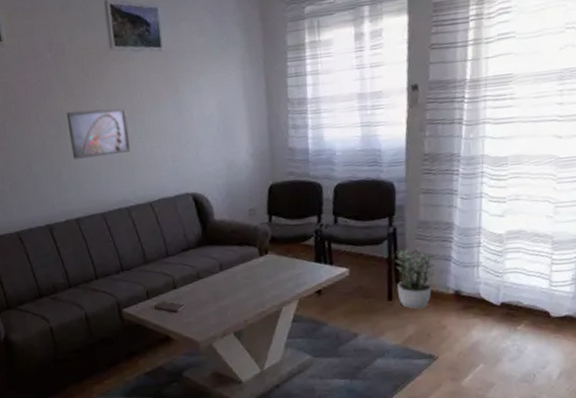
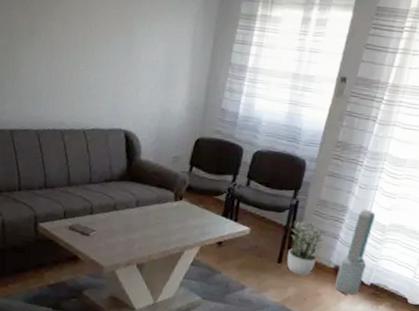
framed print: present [66,108,130,159] -> none [18,26,78,78]
air purifier: none [458,221,491,320] -> present [334,209,376,295]

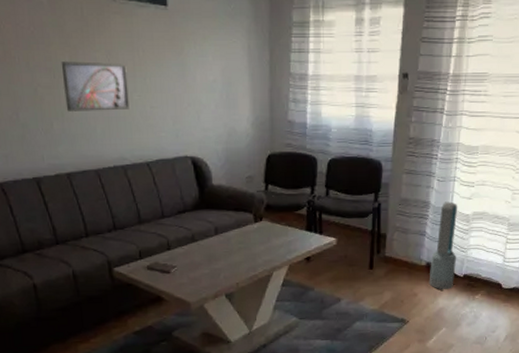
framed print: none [18,26,78,78] -> present [61,61,129,112]
potted plant: present [287,220,329,276] -> none [375,222,415,278]

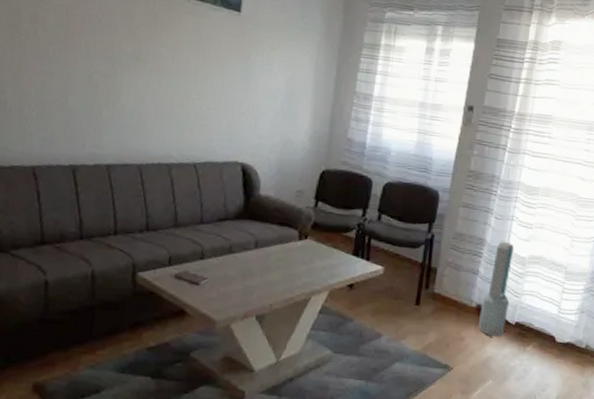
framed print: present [61,61,129,112] -> none [119,52,190,107]

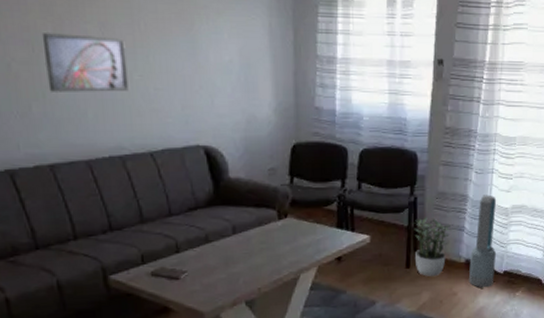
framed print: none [119,52,190,107] -> present [41,33,129,92]
potted plant: none [425,255,468,318] -> present [411,217,453,277]

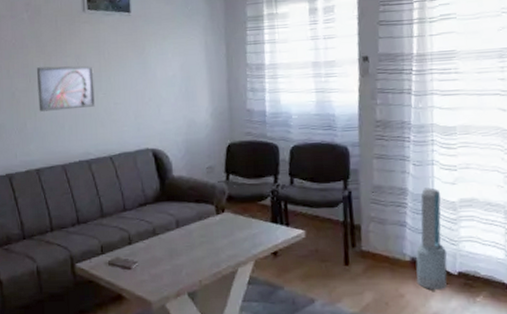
potted plant: present [411,217,453,277] -> none [347,211,393,276]

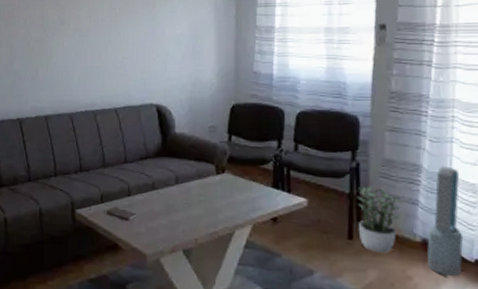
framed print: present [36,65,95,112] -> none [51,19,104,61]
potted plant: none [347,211,393,276] -> present [353,185,404,254]

